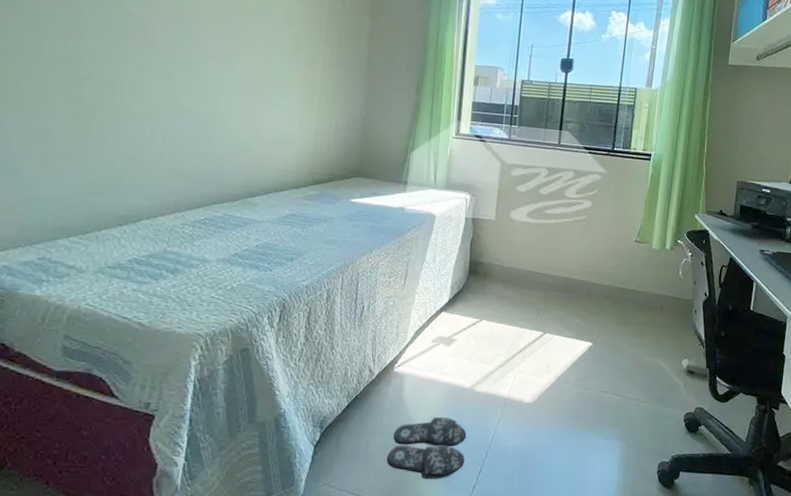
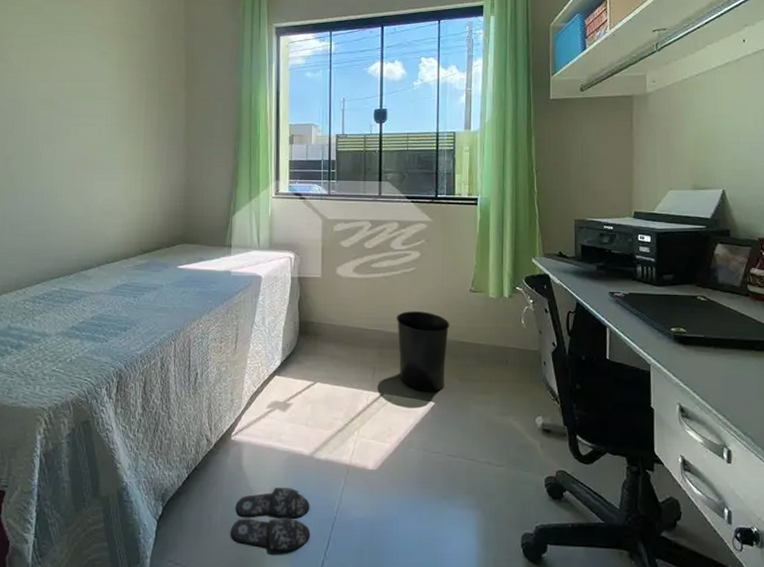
waste bin: none [561,257,614,333] -> present [396,311,450,392]

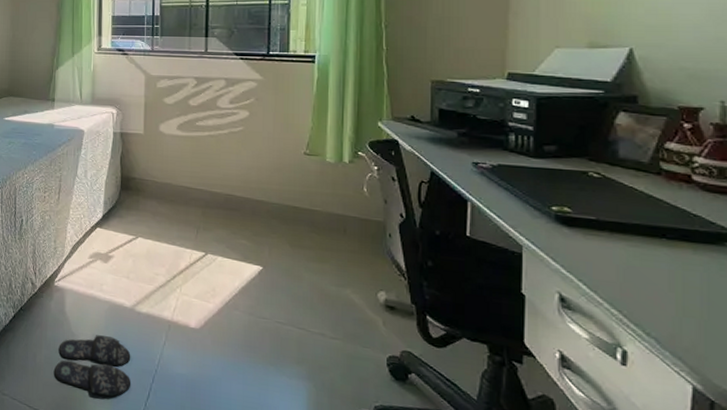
waste bin: present [396,311,450,392] -> none [221,171,281,256]

